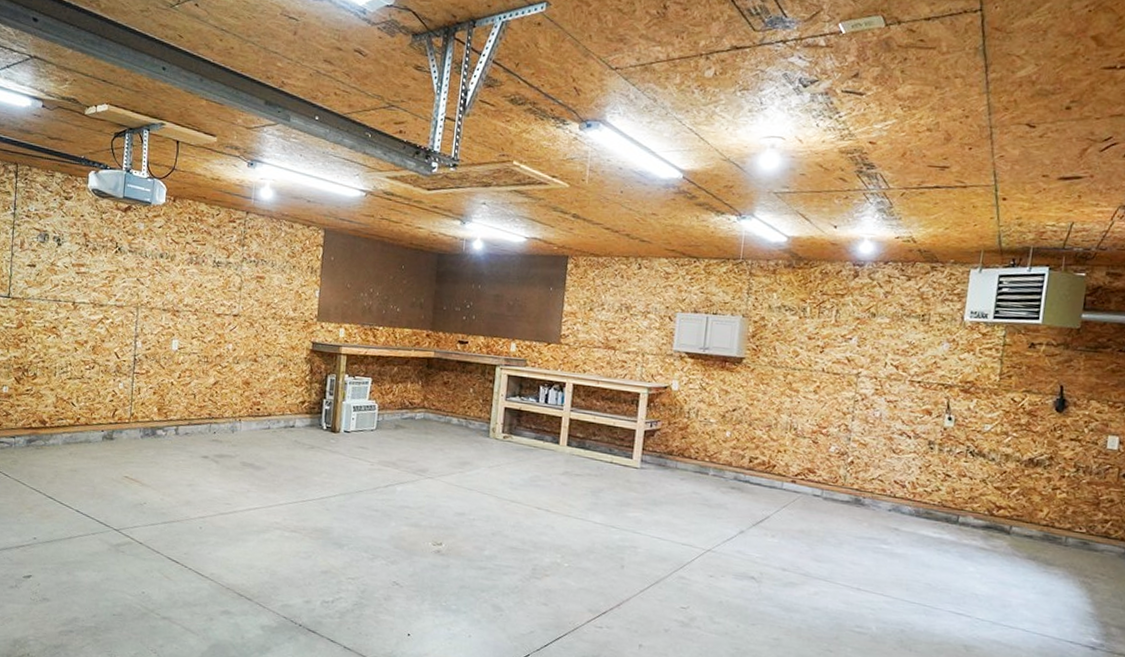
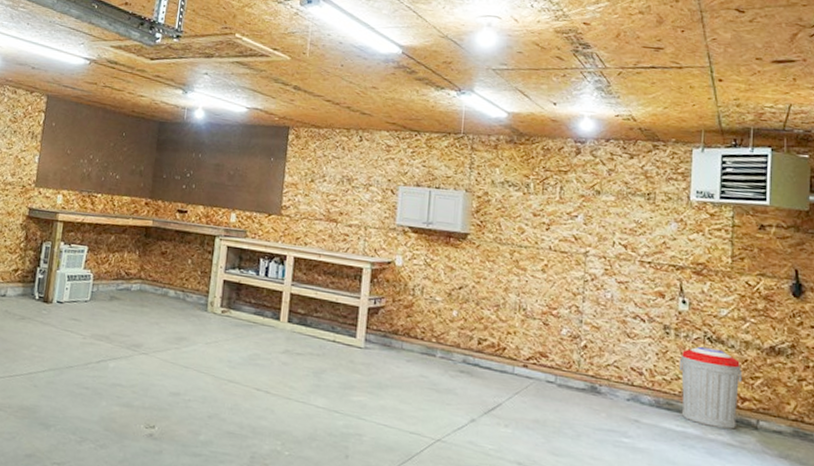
trash can: none [939,459,1001,536] -> present [678,346,743,430]

